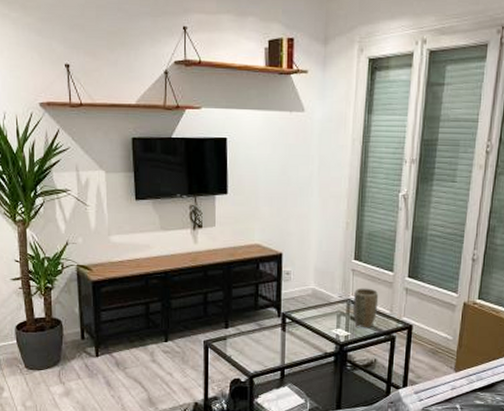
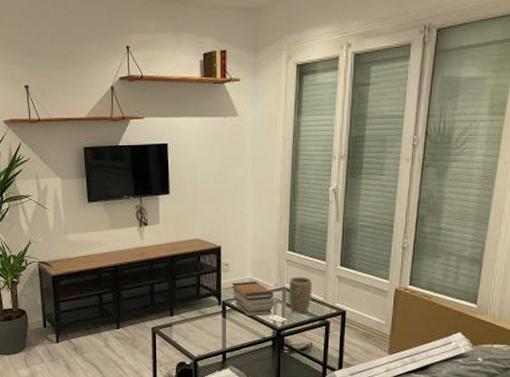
book stack: none [292,291,338,330] -> present [231,281,274,316]

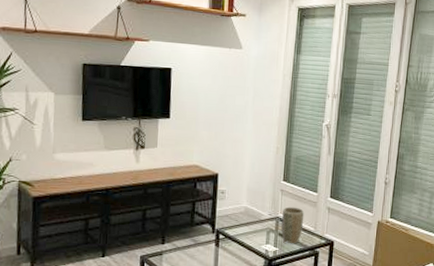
book stack: present [231,281,274,316] -> none [226,209,268,245]

